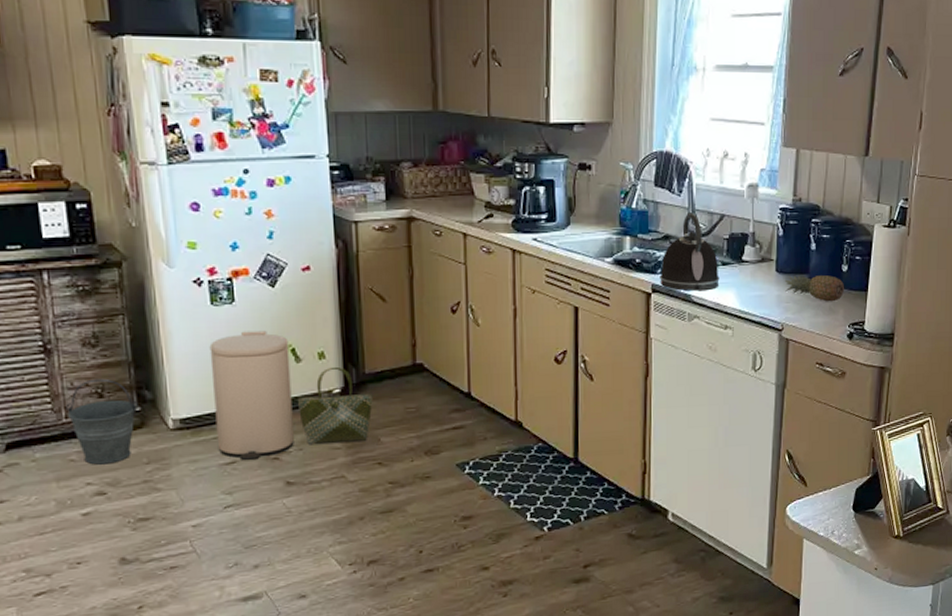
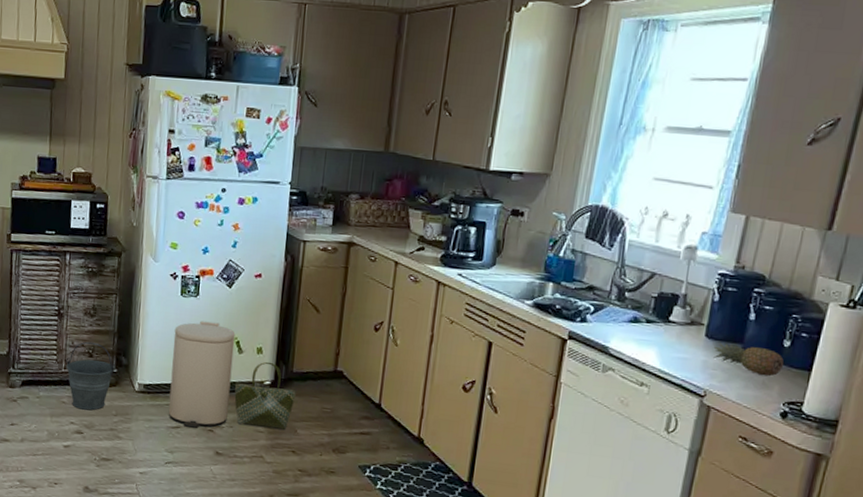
kettle: present [660,212,720,292] -> none [577,267,643,345]

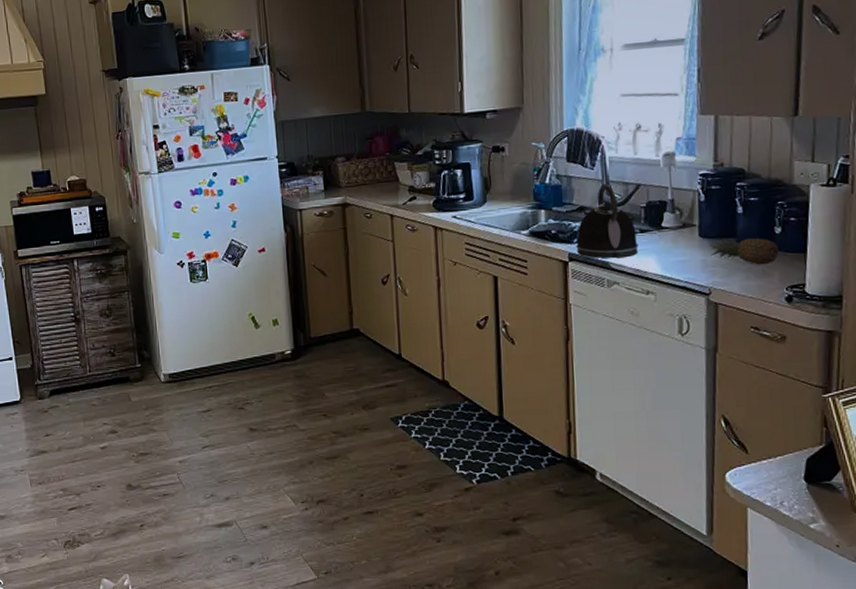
bucket: present [66,341,116,411] -> none [89,341,139,409]
pedal bin: present [168,321,236,429] -> none [190,302,255,410]
shopping bag: present [234,361,296,431] -> none [258,331,318,398]
kettle: none [577,267,643,345] -> present [576,184,638,259]

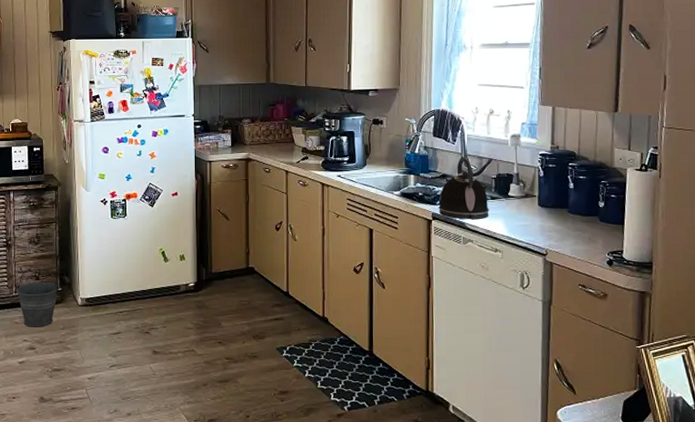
bucket: none [89,341,139,409] -> present [16,266,60,327]
fruit: present [709,238,780,265] -> none [546,209,603,233]

